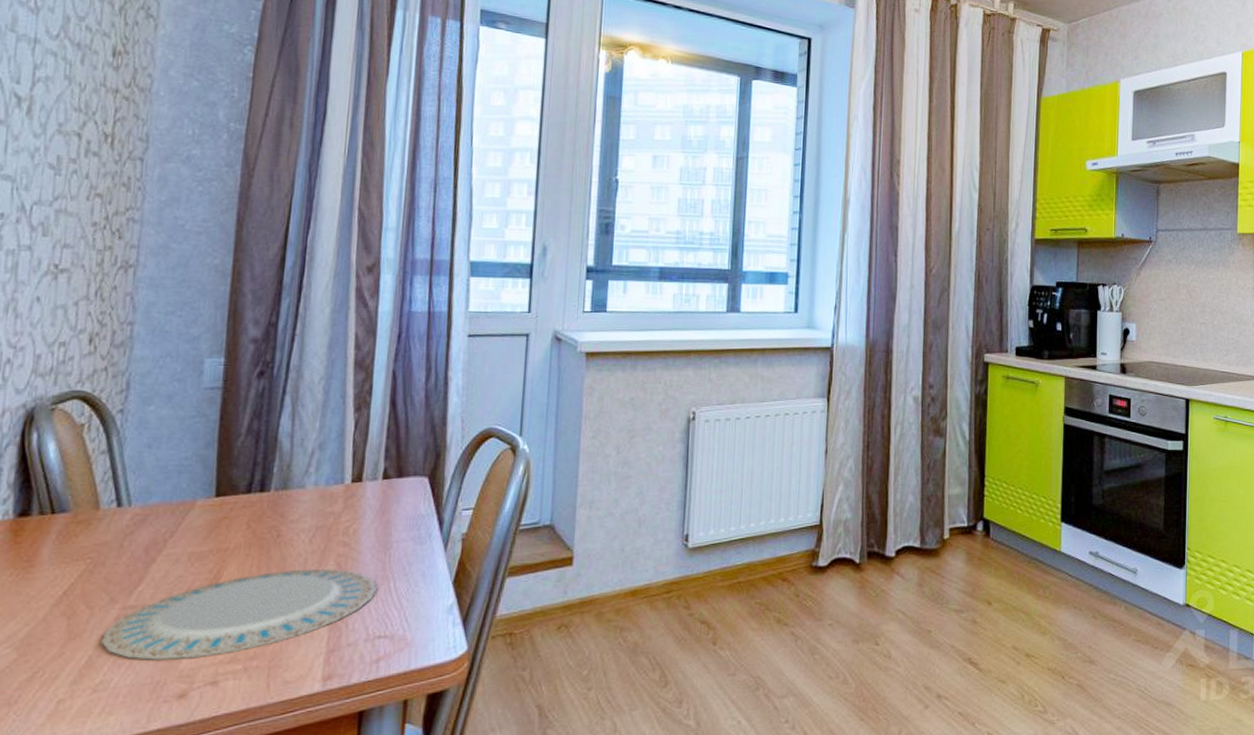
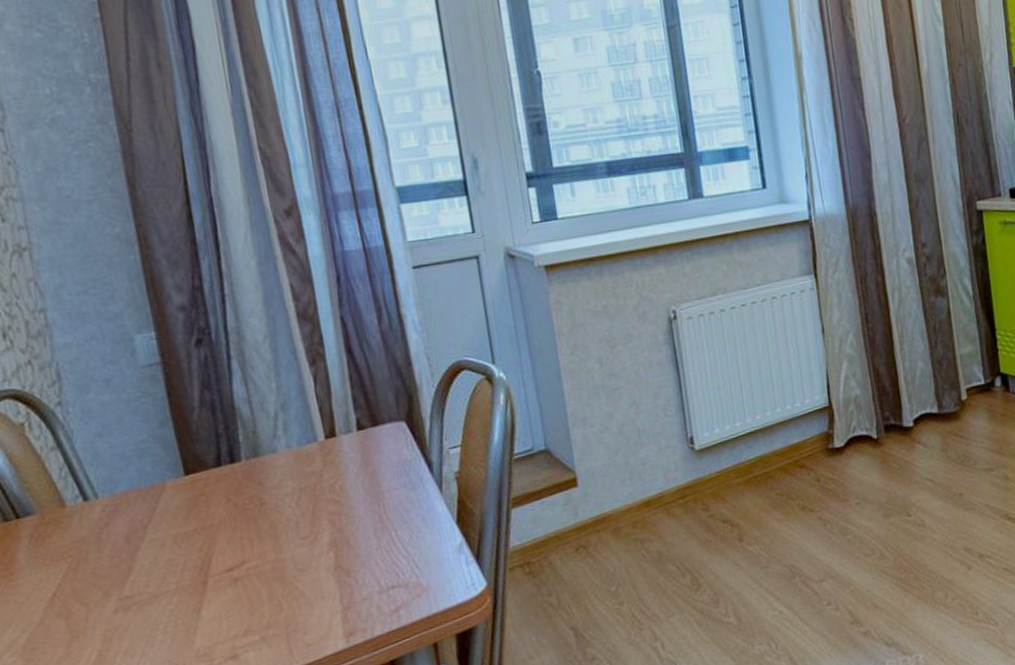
plate: present [101,568,377,660] -> none [106,527,379,647]

